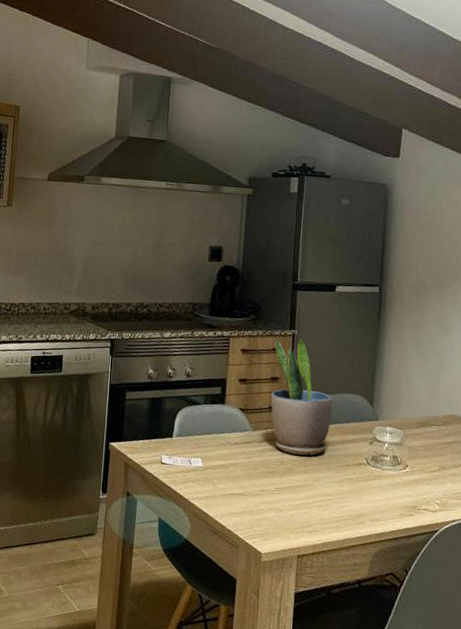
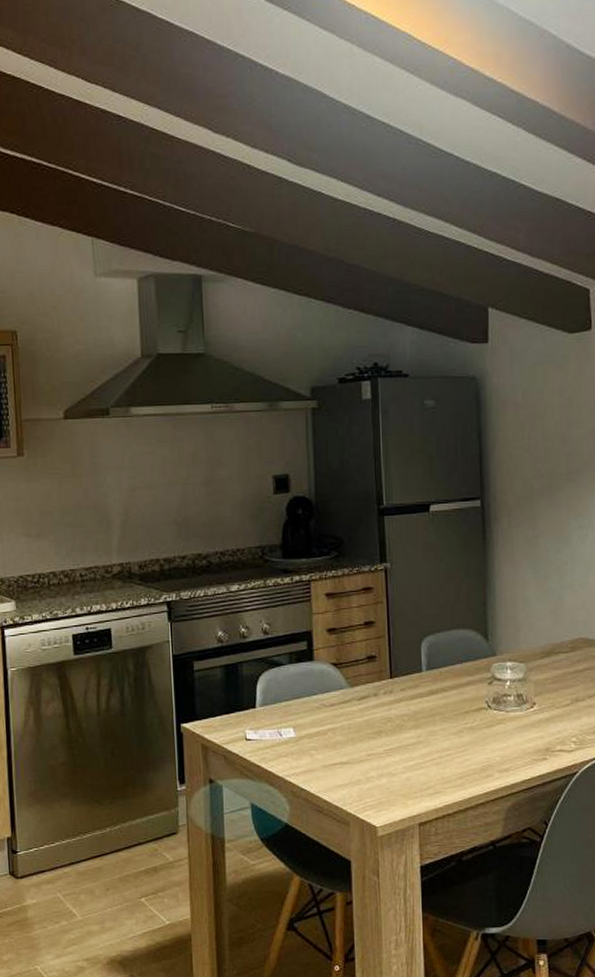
potted plant: present [271,339,333,456] -> none [365,572,440,708]

